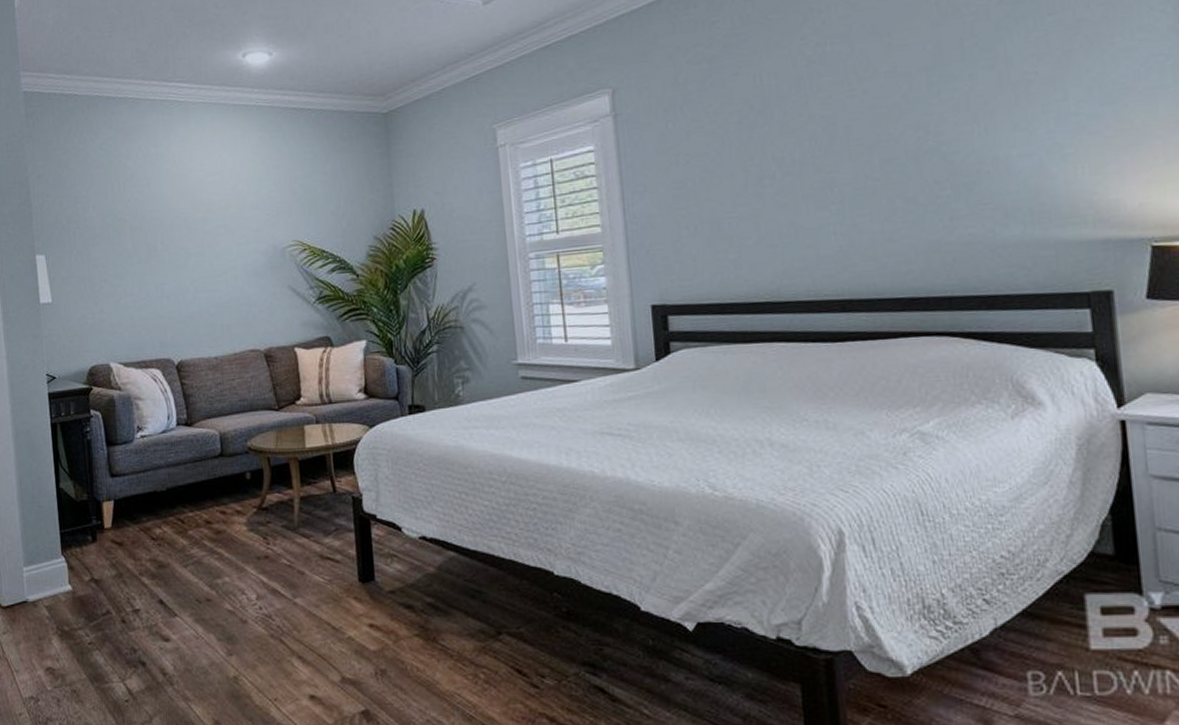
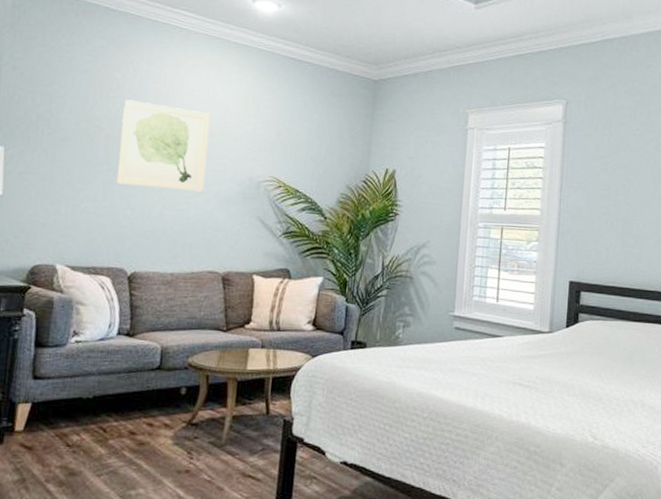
wall art: none [140,184,231,274] -> present [116,99,210,192]

